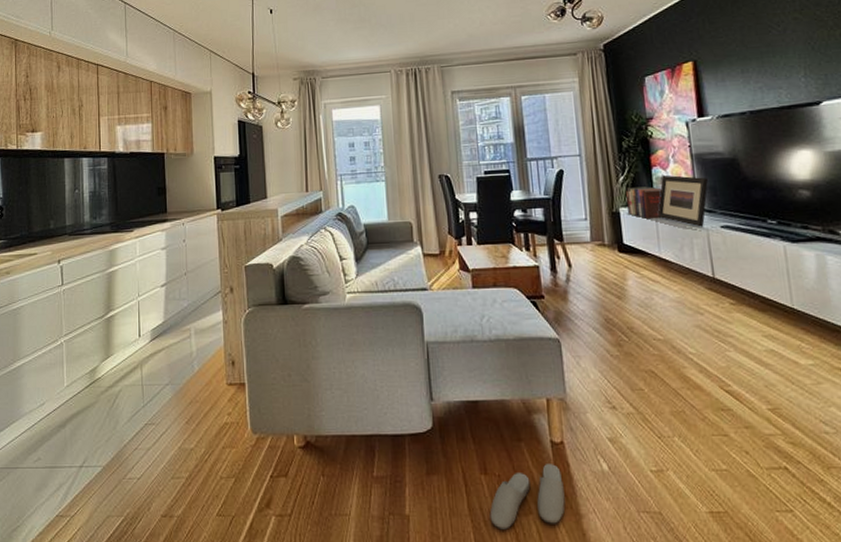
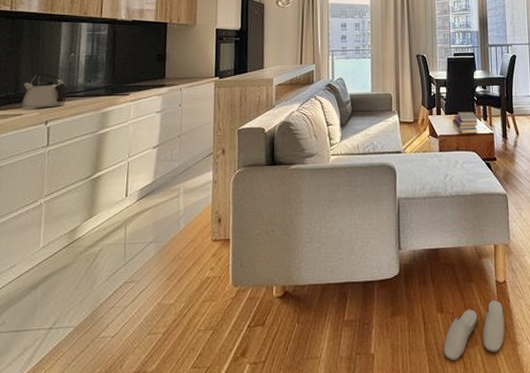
kettle: none [35,210,74,250] -> present [21,71,66,110]
books: none [486,240,519,268] -> present [452,111,478,134]

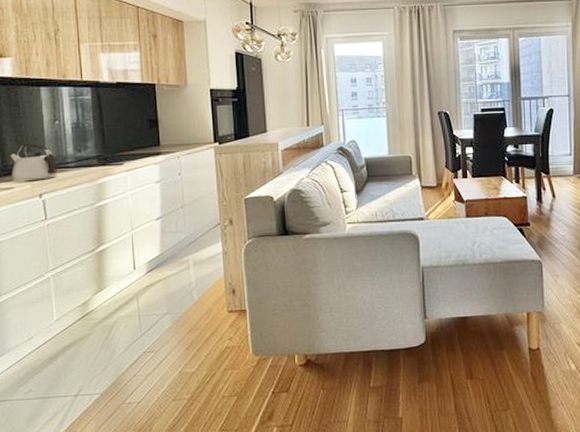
slippers: present [443,300,505,361] -> none [473,367,538,424]
books: present [452,111,478,134] -> none [480,173,509,198]

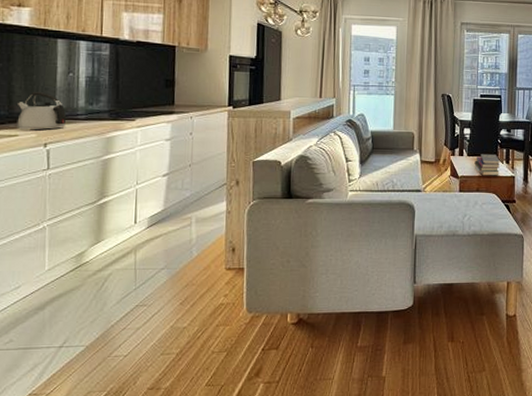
books: none [480,173,509,198] -> present [474,153,500,176]

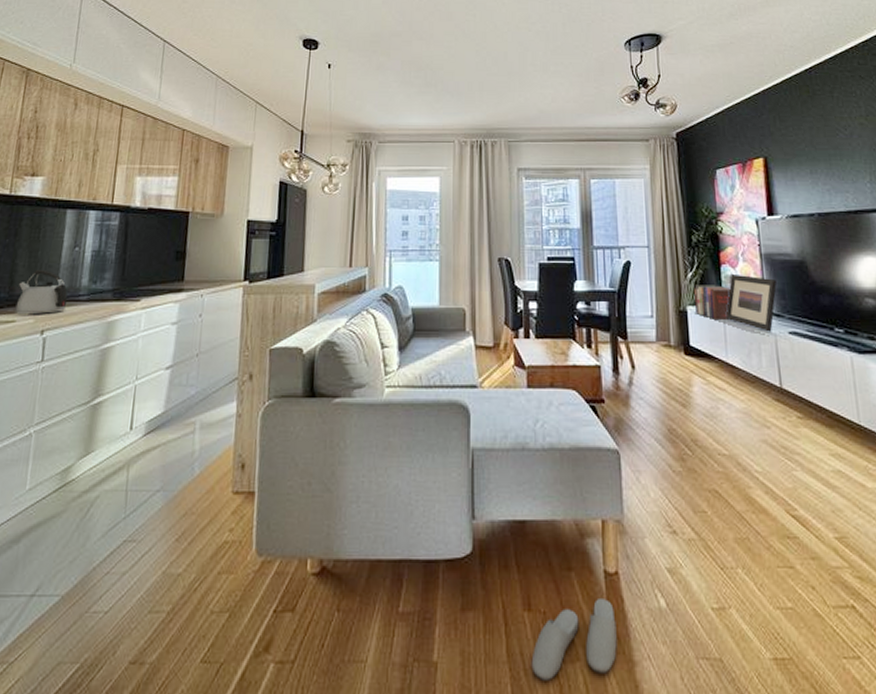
slippers: none [451,332,512,384] -> present [531,599,617,680]
books: present [474,153,500,176] -> none [545,334,579,366]

